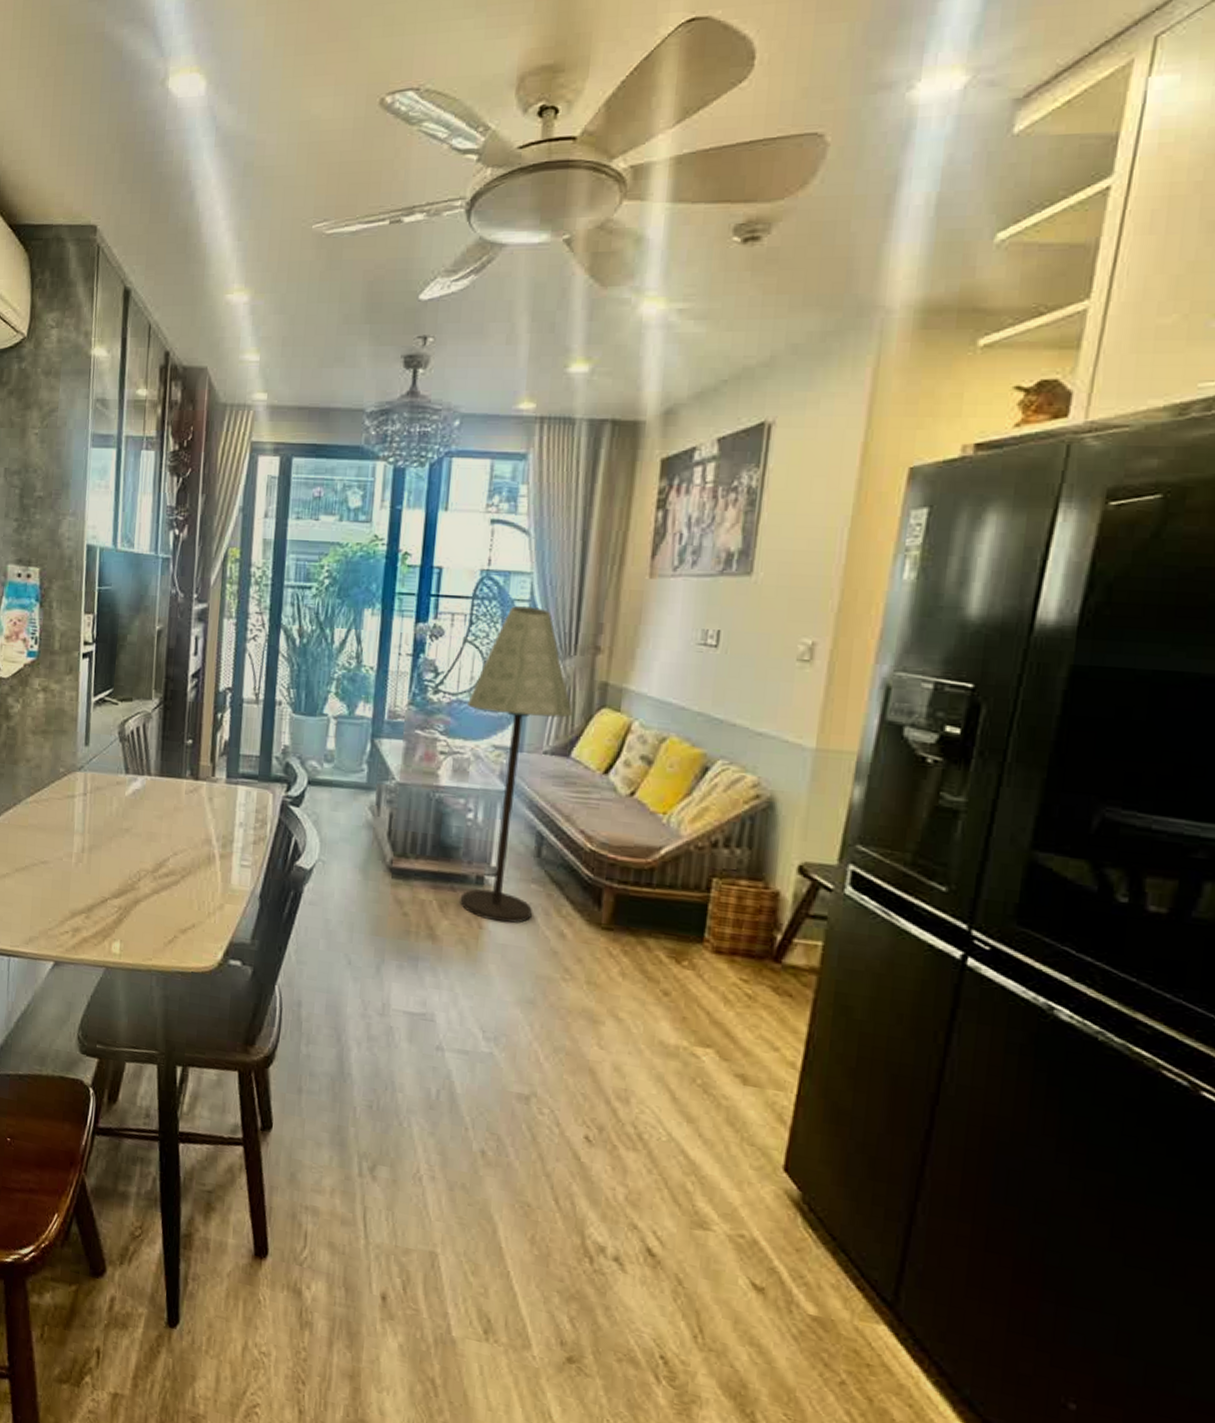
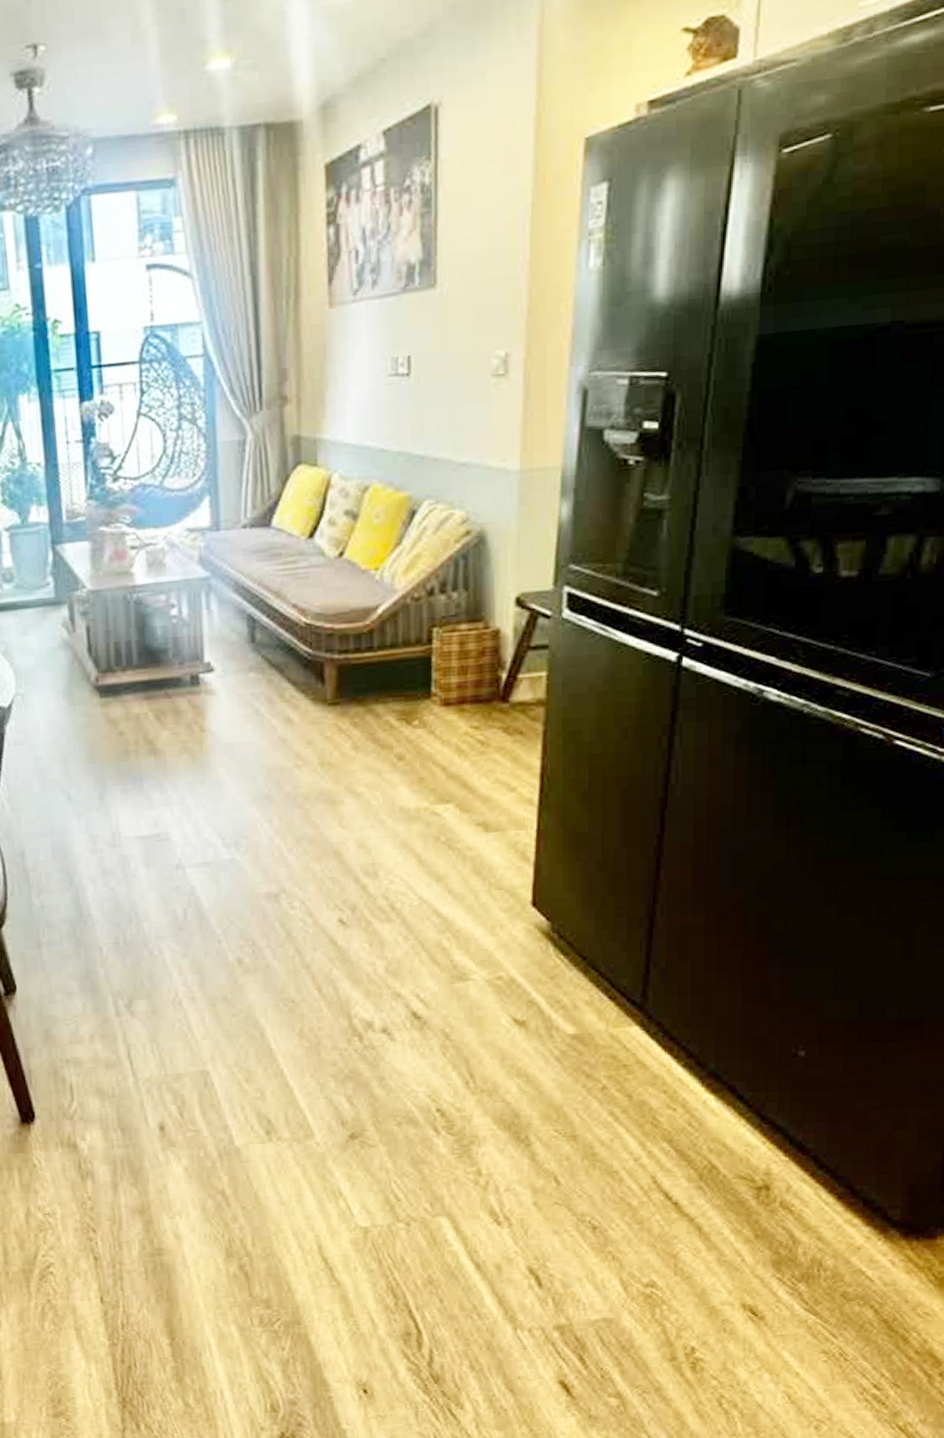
floor lamp: present [460,606,574,923] -> none [151,362,268,721]

